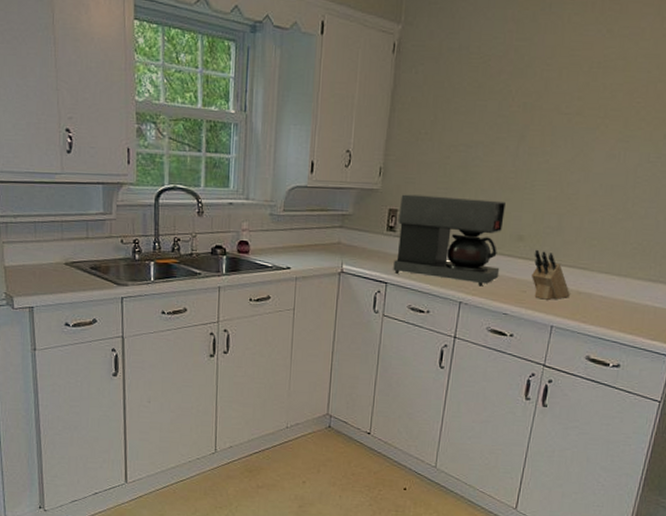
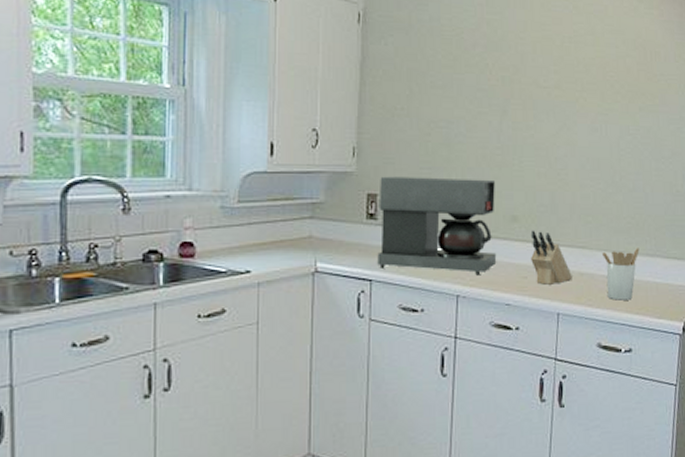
utensil holder: none [602,273,642,321] -> present [601,248,640,300]

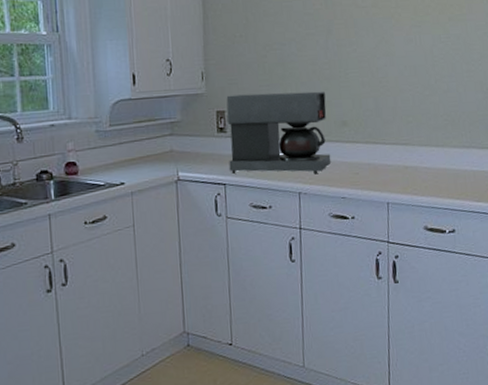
knife block: present [530,230,572,285] -> none [359,132,398,179]
utensil holder: present [601,248,640,300] -> none [422,141,457,188]

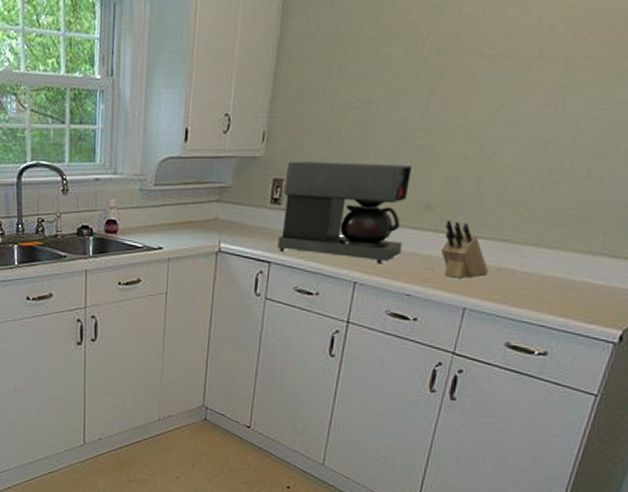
knife block: none [359,132,398,179] -> present [440,219,488,278]

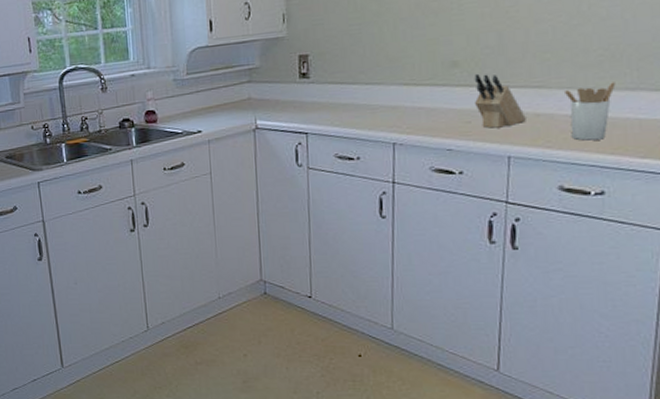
coffee maker: present [277,161,412,264] -> none [310,27,436,123]
utensil holder: none [527,244,581,301] -> present [563,82,616,141]

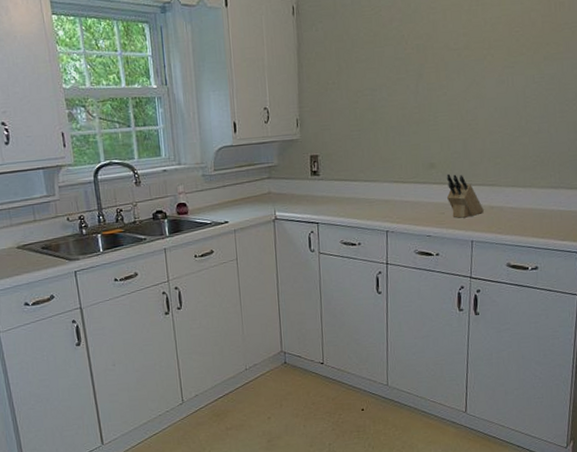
utensil holder: present [563,82,616,141] -> none [509,182,545,228]

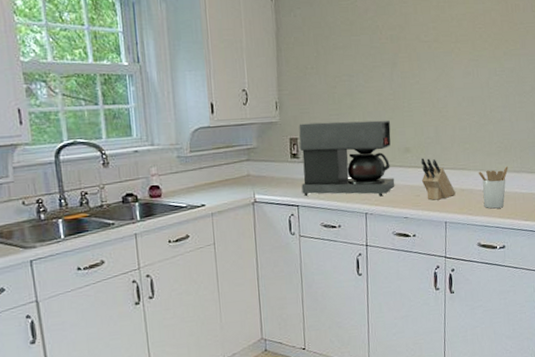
coffee maker: none [319,134,418,214] -> present [299,120,395,197]
utensil holder: none [509,182,545,228] -> present [478,166,508,209]

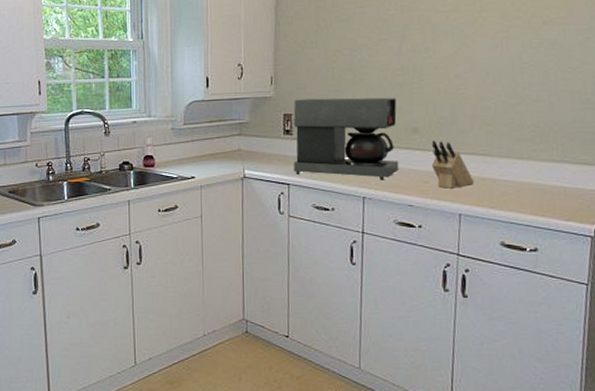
utensil holder: present [478,166,508,209] -> none [503,154,545,203]

